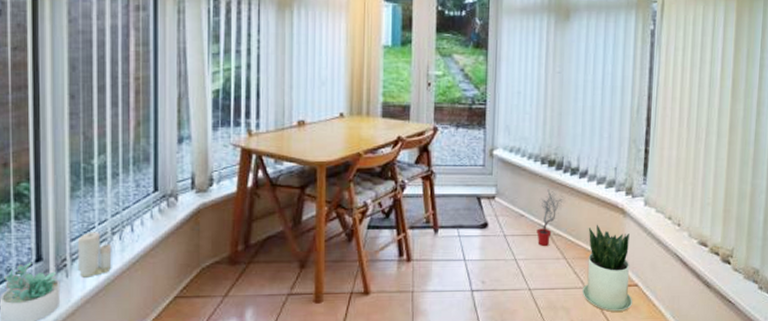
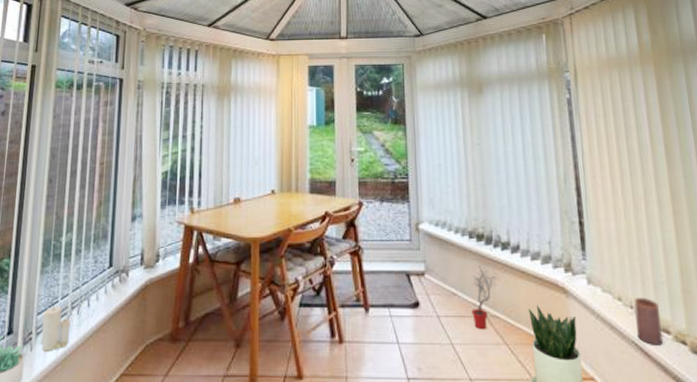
candle: none [680,216,702,256] -> present [634,297,663,345]

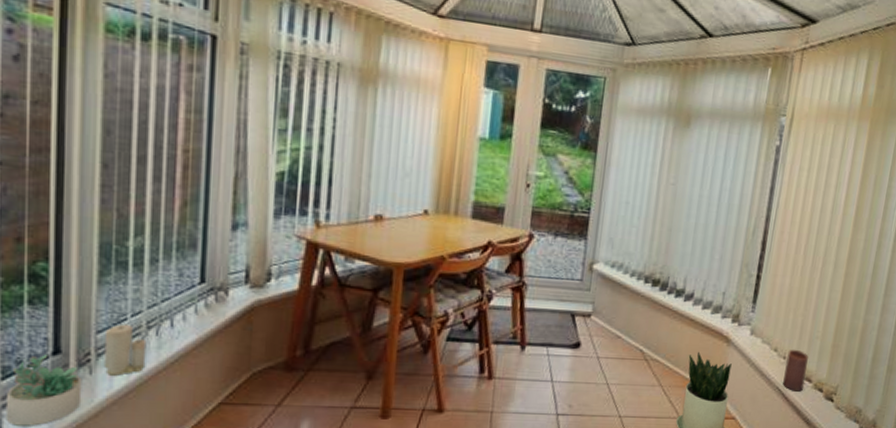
potted tree: present [472,265,500,329] -> none [633,310,668,371]

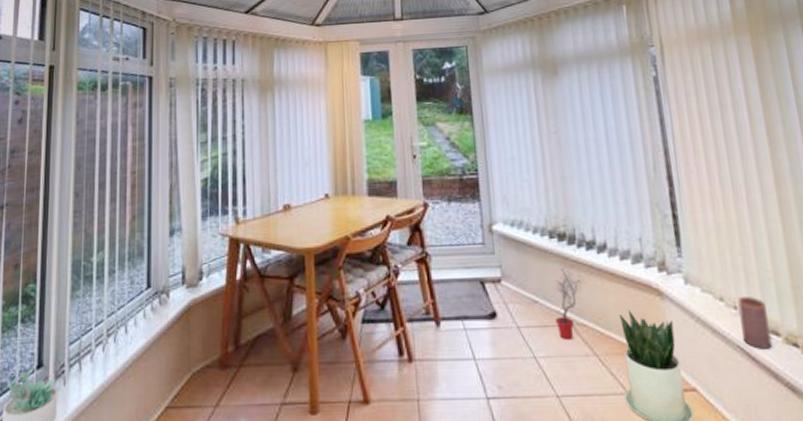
candle: present [103,322,147,376] -> none [74,332,107,385]
potted tree: none [633,310,668,371] -> present [554,268,586,339]

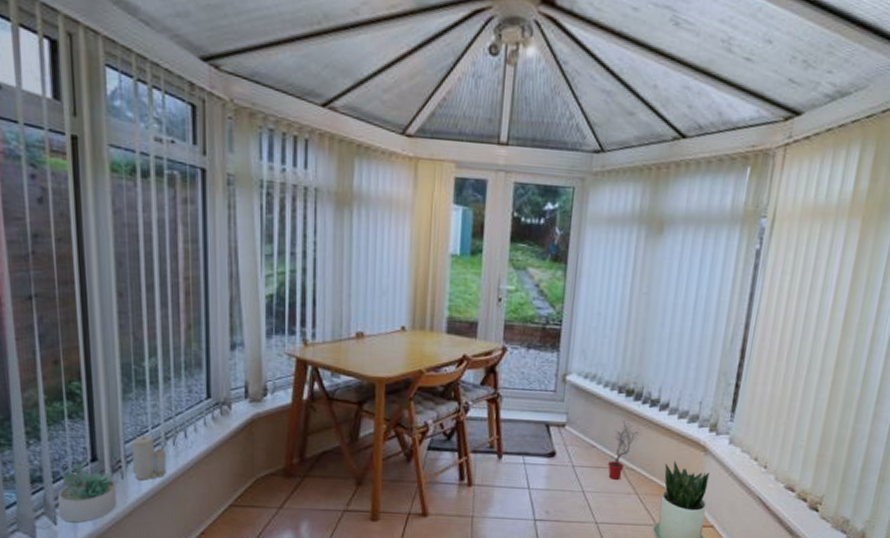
candle: none [74,332,107,385] -> present [131,433,167,480]
candle: present [737,295,772,349] -> none [763,458,791,501]

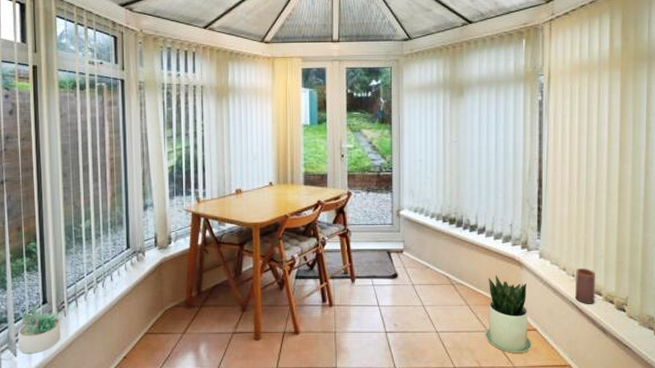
candle: present [131,433,167,480] -> none [71,279,98,317]
potted tree: present [608,420,643,480] -> none [441,244,466,294]
candle: none [763,458,791,501] -> present [575,267,596,304]

